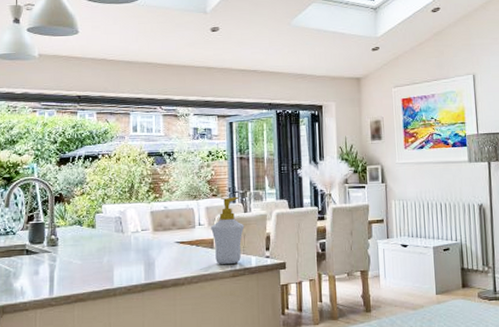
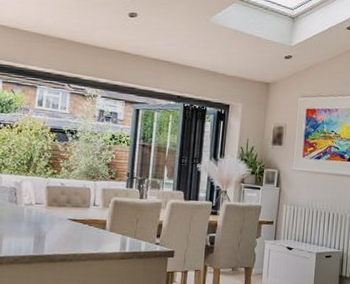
soap bottle: present [211,196,245,265] -> none [105,181,139,247]

